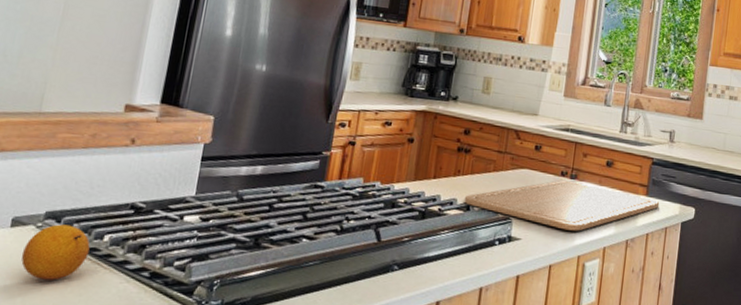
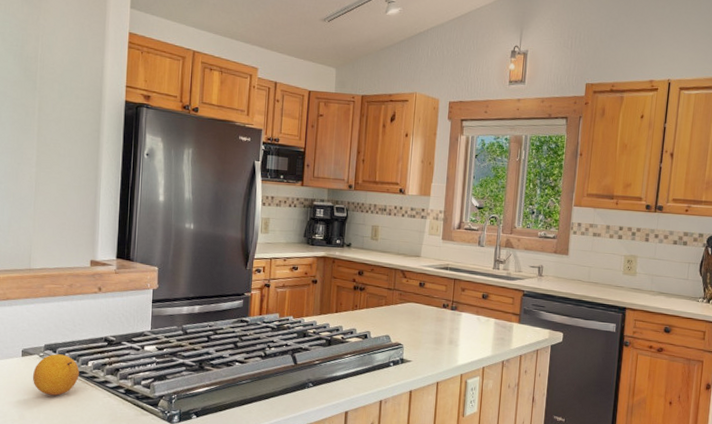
chopping board: present [464,180,660,231] -> none [362,311,531,354]

